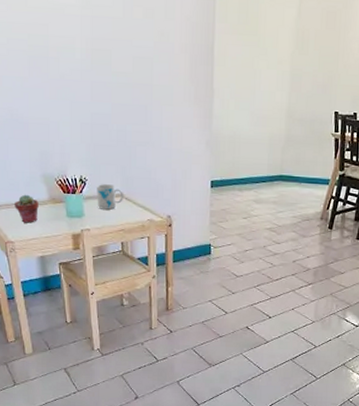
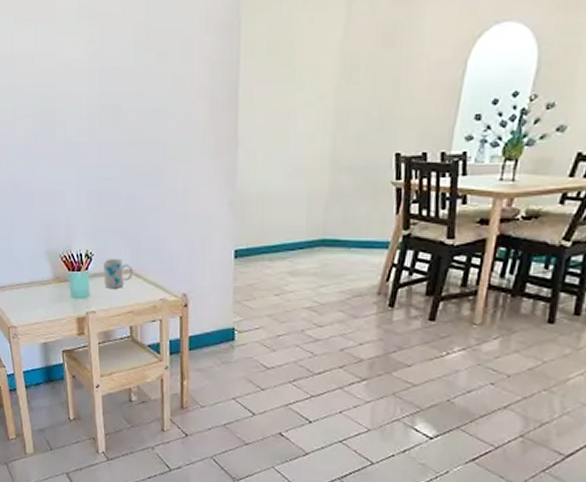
potted succulent: present [15,194,39,223] -> none [18,273,42,306]

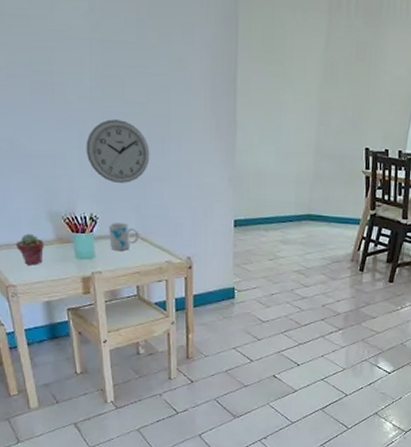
potted succulent: none [18,273,42,306] -> present [16,233,44,265]
wall clock: none [83,150,146,218] -> present [86,119,150,184]

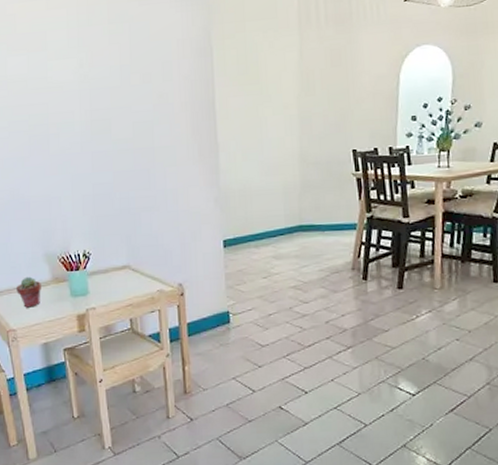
wall clock: present [86,119,150,184] -> none [78,158,138,218]
mug: present [109,222,138,251] -> none [101,256,130,284]

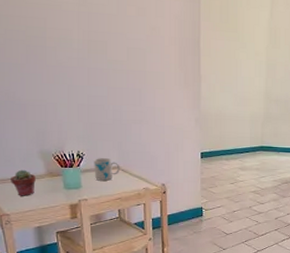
mug: none [101,256,130,284] -> present [94,158,120,181]

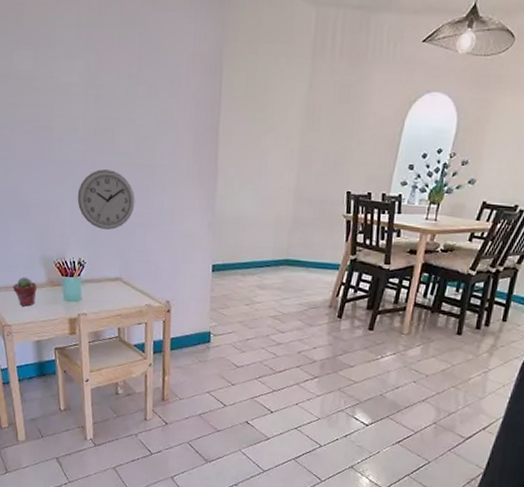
wall clock: none [74,75,129,126] -> present [77,169,135,231]
mug: present [94,158,120,181] -> none [95,267,122,294]

